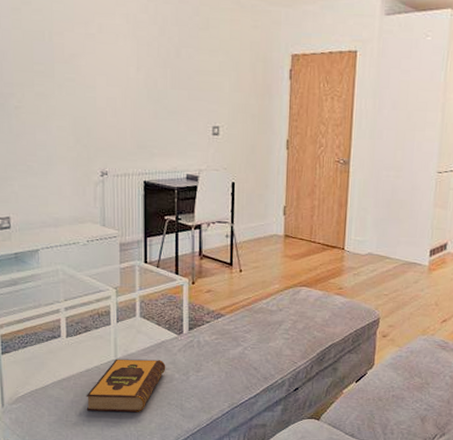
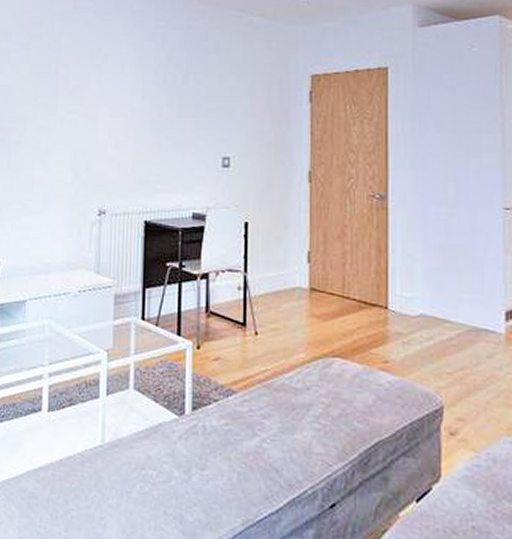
hardback book: present [86,359,166,412] -> none [64,444,163,522]

